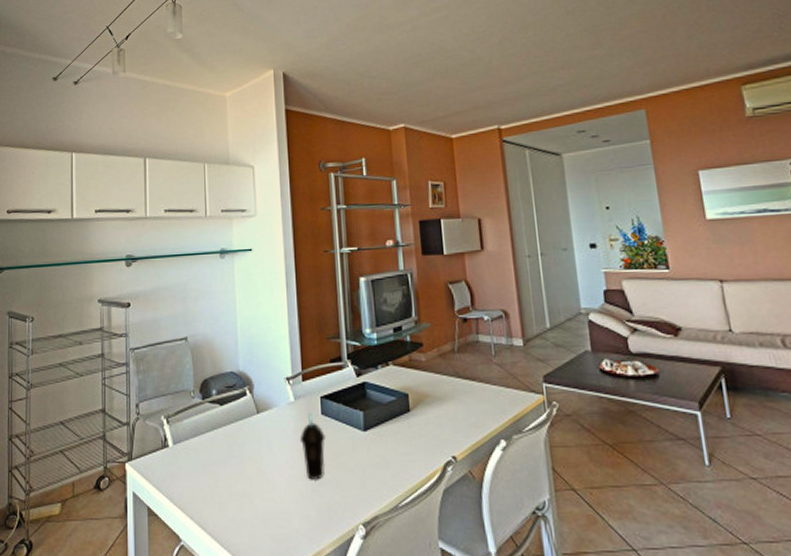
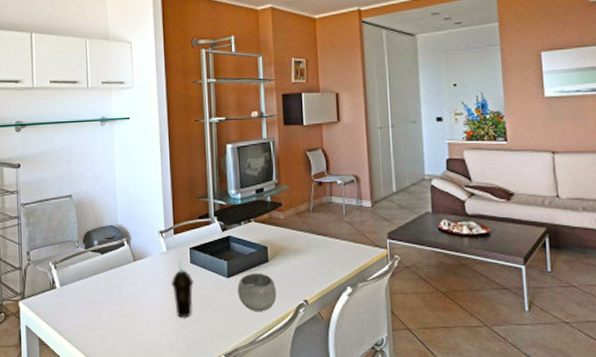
bowl: none [376,425,421,471] -> present [238,273,277,311]

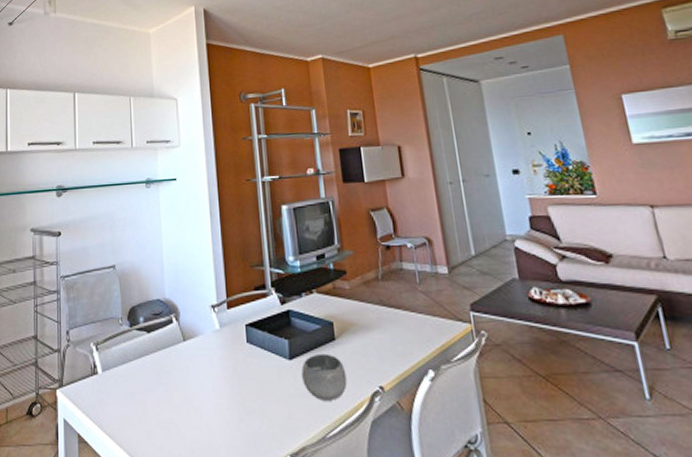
cup: present [171,261,194,318] -> none [225,340,251,409]

